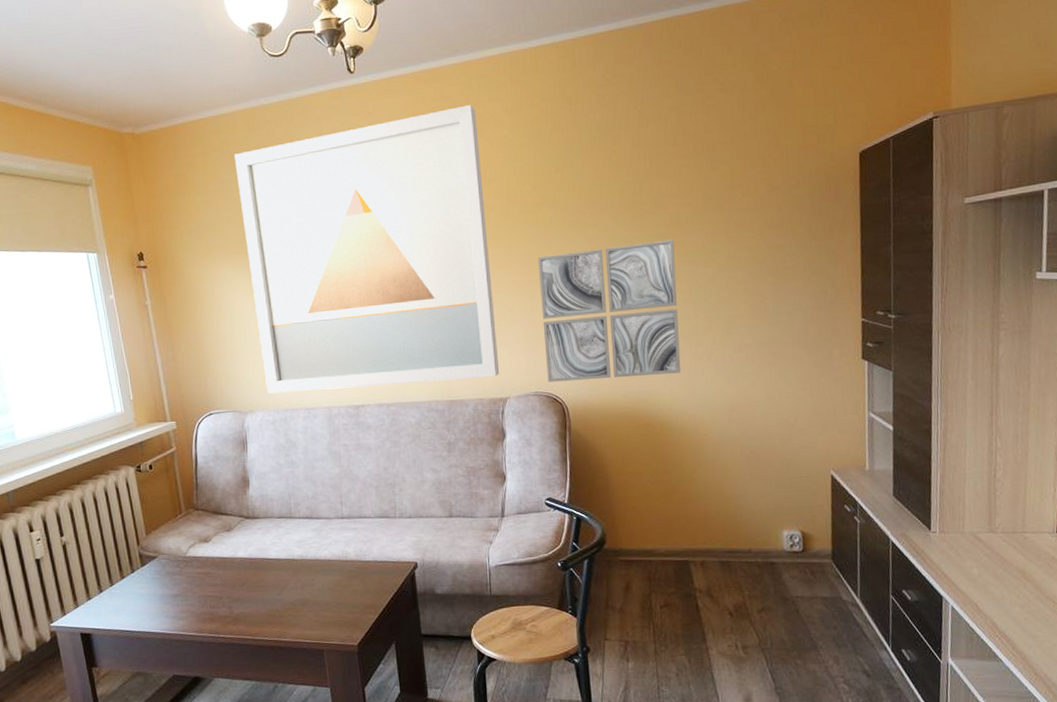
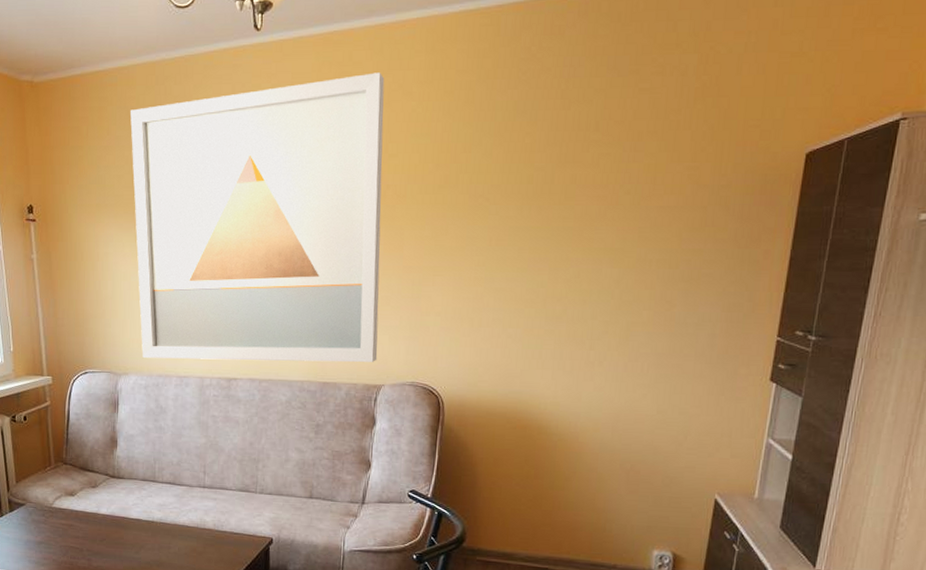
wall art: present [537,239,681,383] -> none [426,234,581,377]

